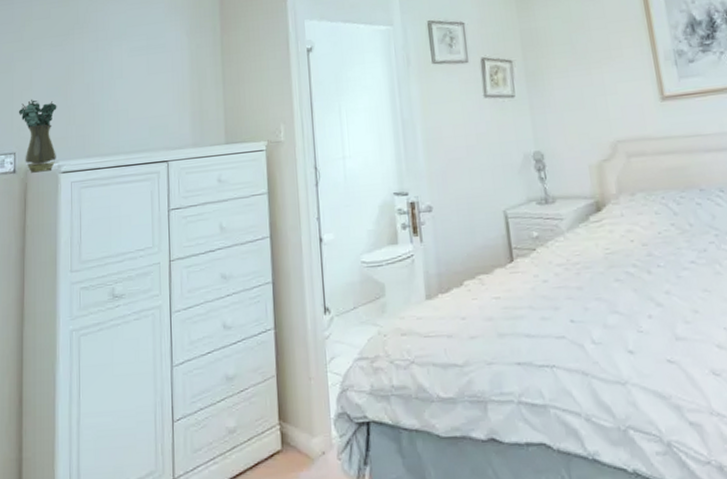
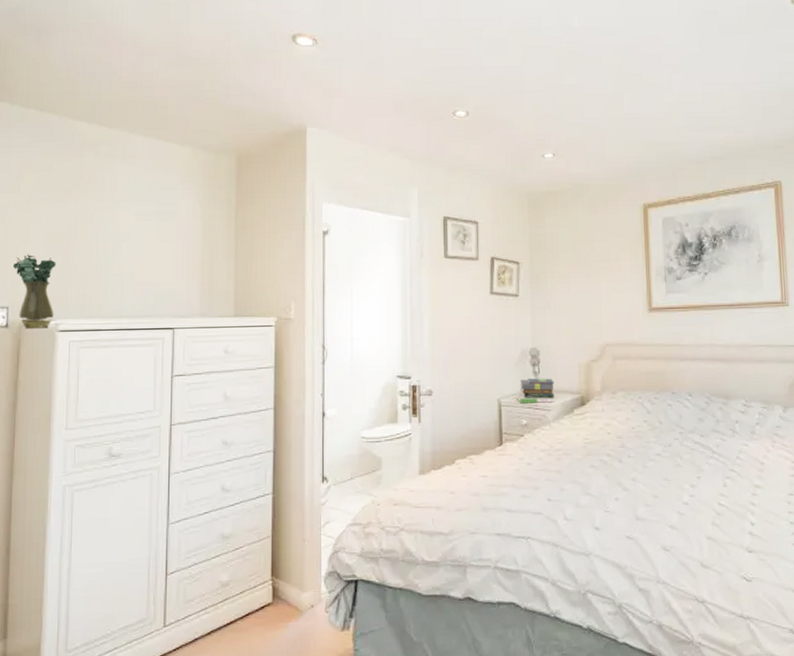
books: none [522,183,567,214] -> present [516,378,555,404]

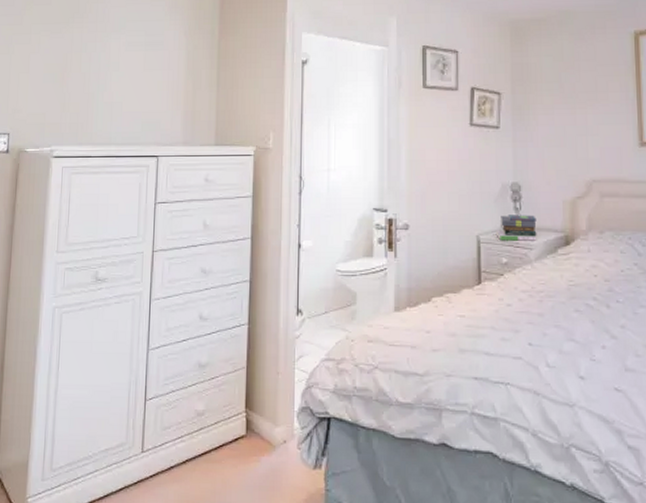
vase: present [12,253,56,330] -> none [14,82,53,156]

